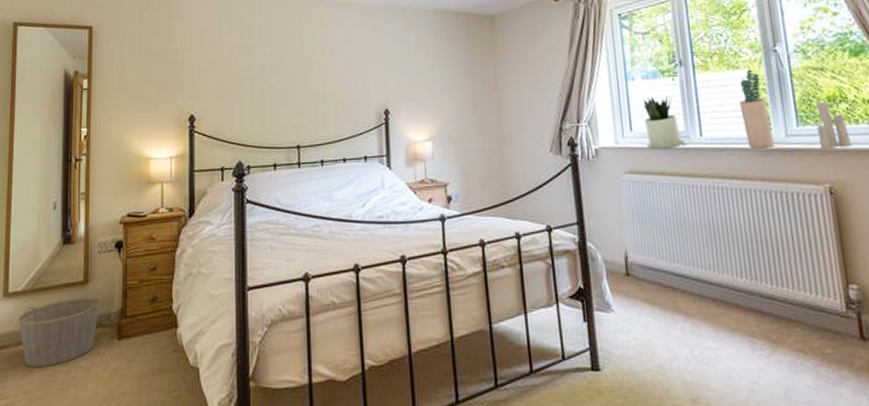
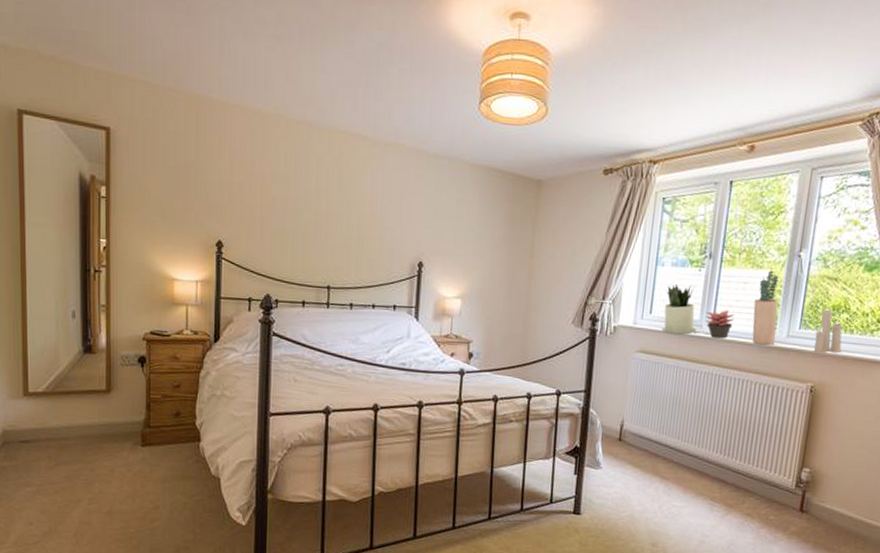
basket: present [17,297,101,368] -> none [39,404,124,463]
succulent plant: none [690,116,723,149] -> present [705,310,734,340]

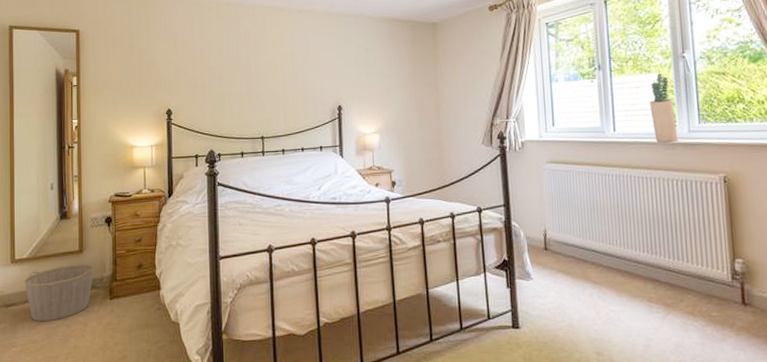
basket: none [39,404,124,463] -> present [23,264,94,322]
planter: present [661,283,697,336] -> none [564,95,600,143]
succulent plant: present [705,310,734,340] -> none [605,114,634,143]
candle: present [813,308,843,354] -> none [716,101,746,145]

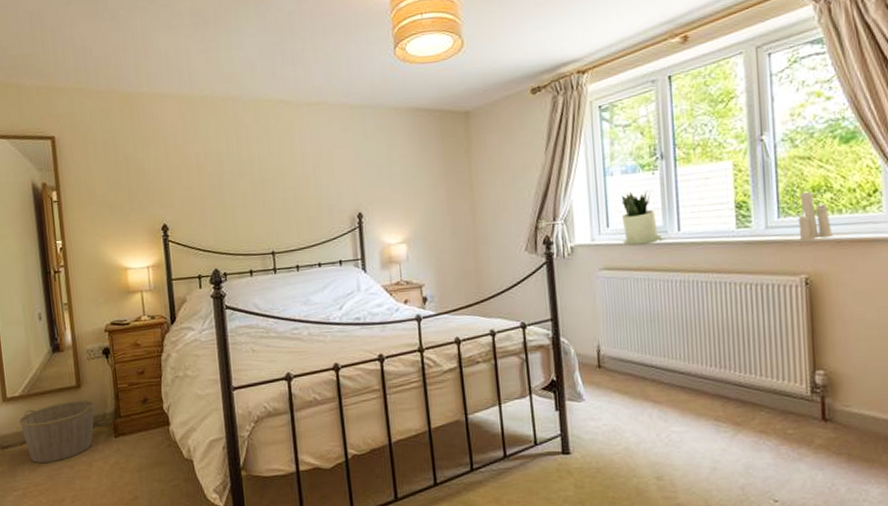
planter: none [564,95,600,143] -> present [620,190,662,246]
vase: present [649,71,678,143] -> none [720,158,753,243]
candle: none [716,101,746,145] -> present [798,190,833,242]

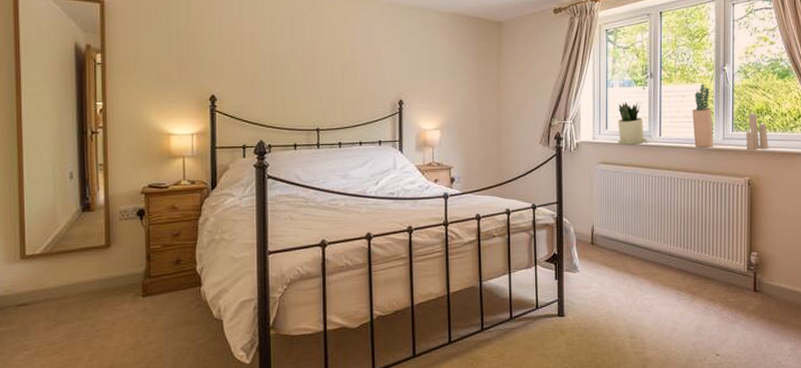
basket: present [18,400,95,464] -> none [37,259,124,323]
vase: none [720,158,753,243] -> present [692,82,714,148]

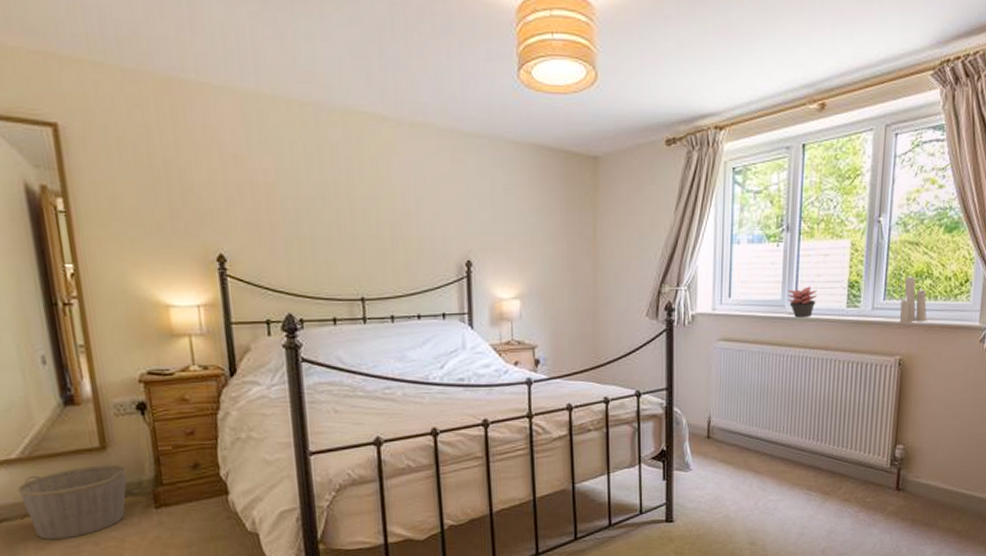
basket: none [37,259,124,323] -> present [17,464,128,541]
planter: present [617,101,647,146] -> none [742,262,779,319]
succulent plant: none [653,120,677,147] -> present [787,286,817,319]
vase: present [692,82,714,148] -> none [836,236,861,321]

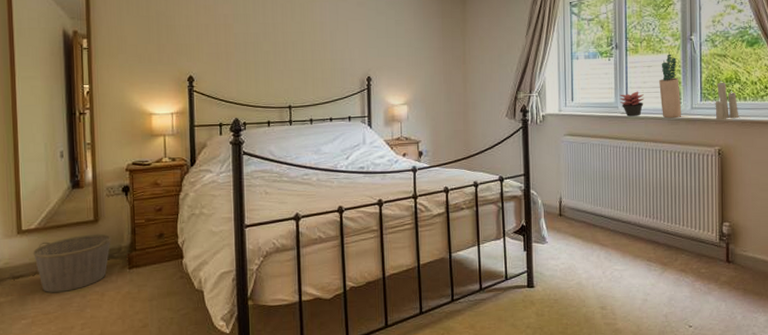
vase: none [836,236,861,321] -> present [659,51,682,119]

